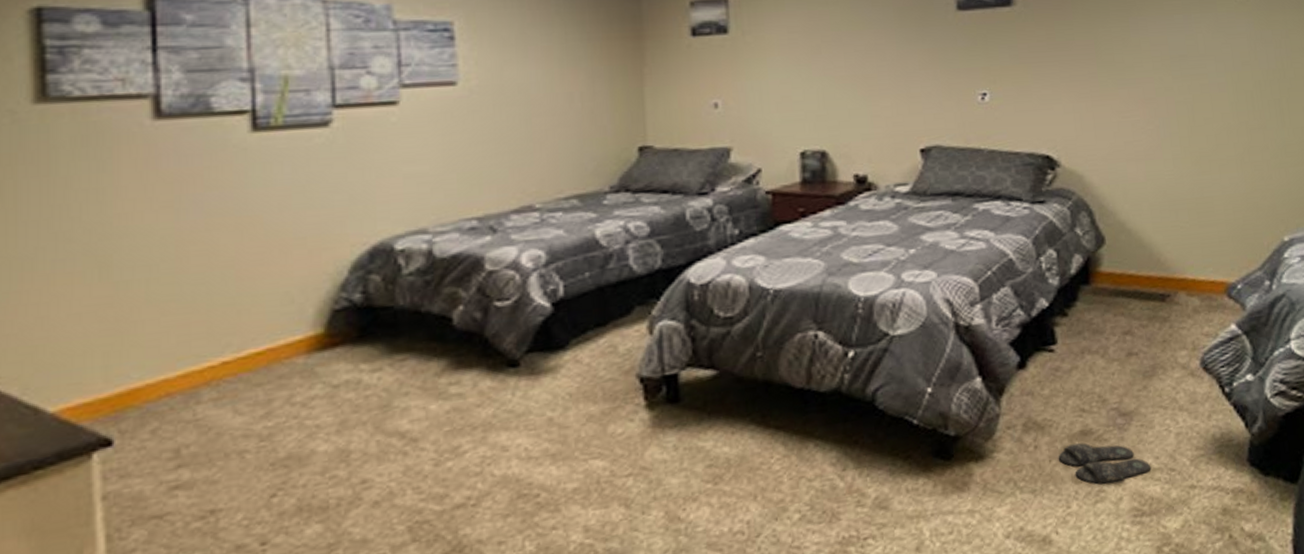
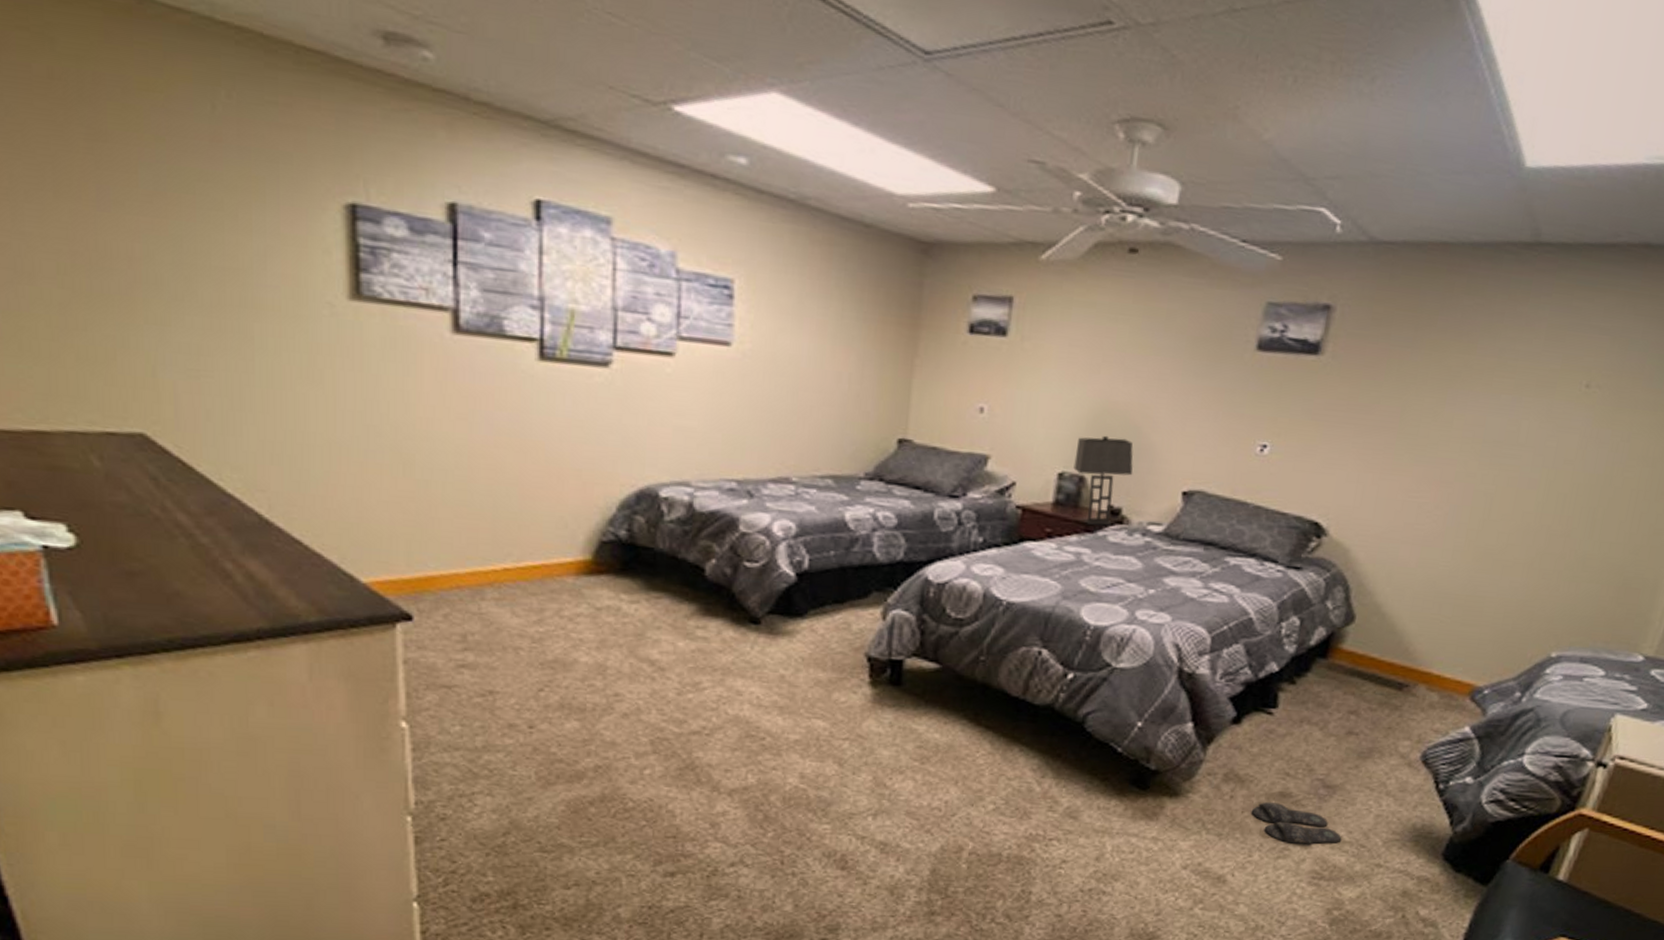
table lamp: none [812,109,871,197] -> present [1073,435,1134,526]

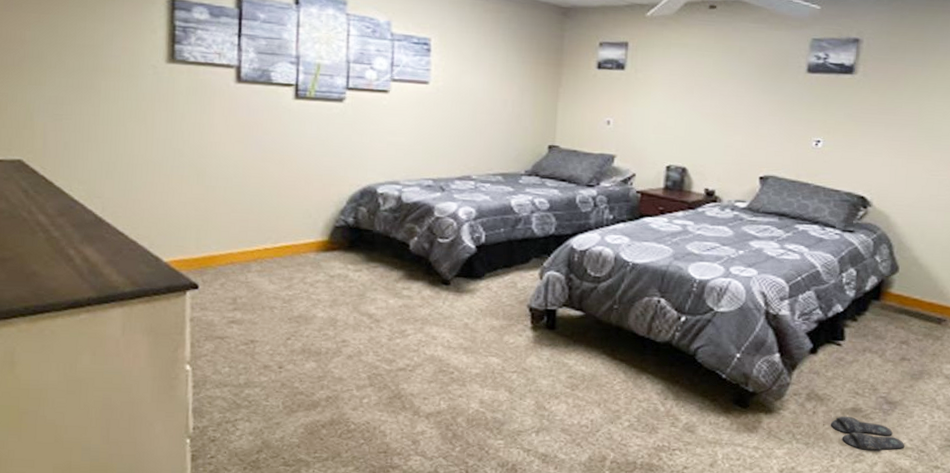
table lamp: present [1073,435,1134,526] -> none [678,137,722,204]

